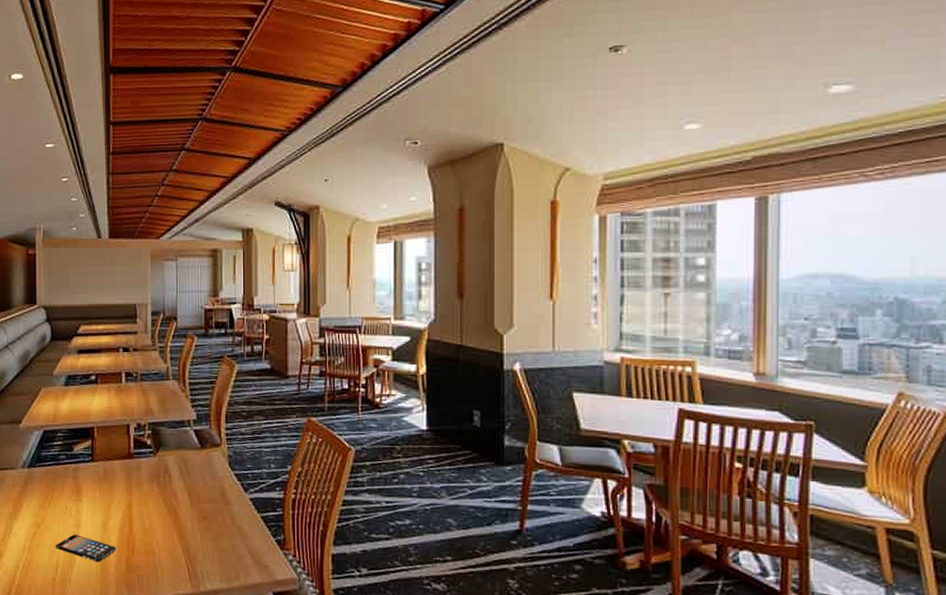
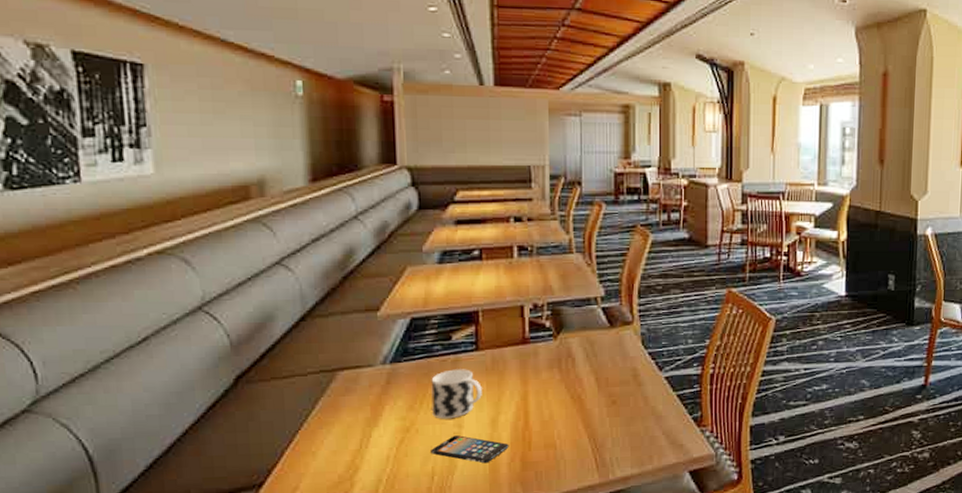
cup: none [57,476,96,520] -> present [431,369,482,419]

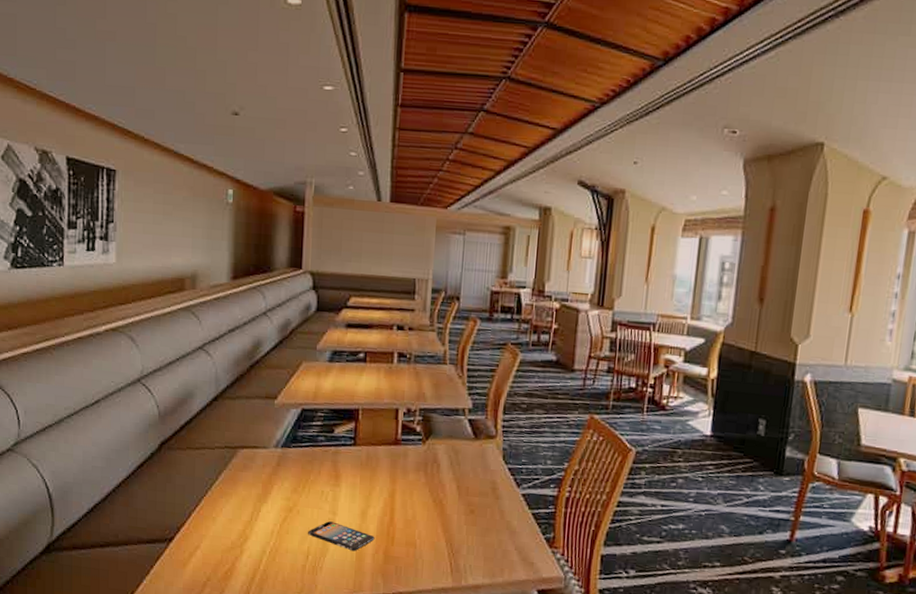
cup: present [431,369,482,419] -> none [312,460,356,505]

